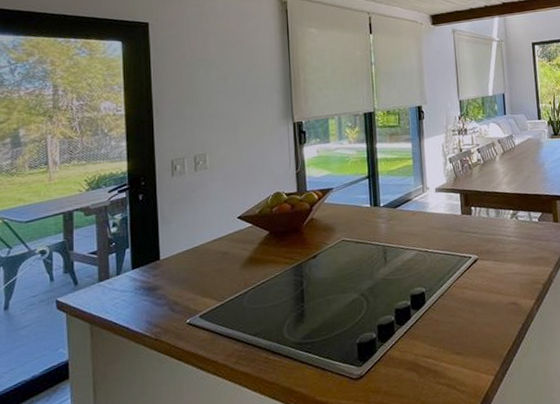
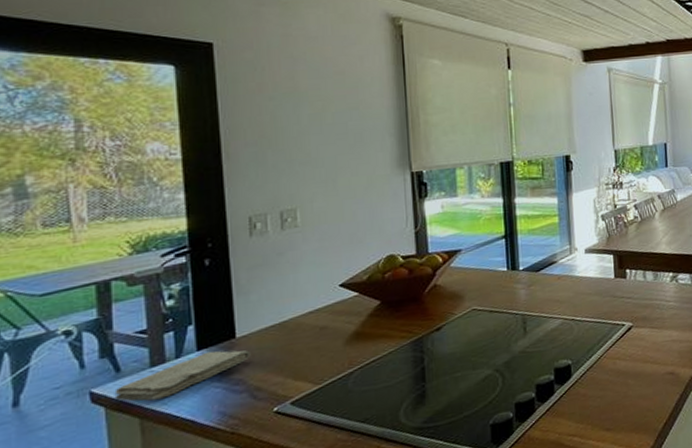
washcloth: none [73,270,170,310] -> present [114,350,251,402]

